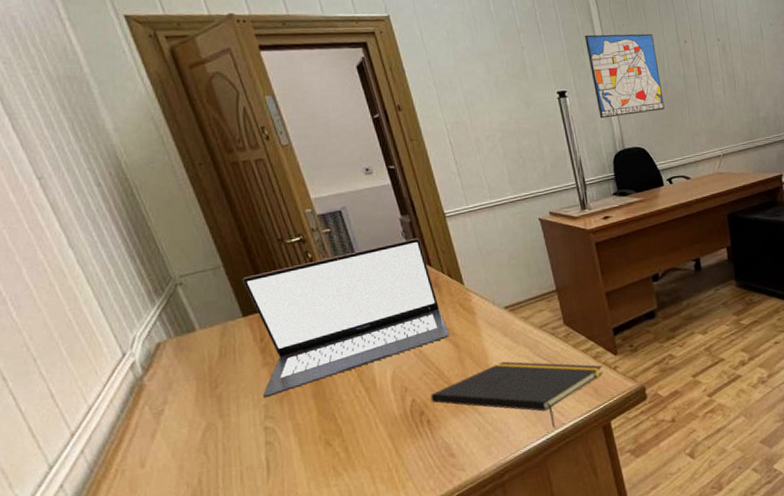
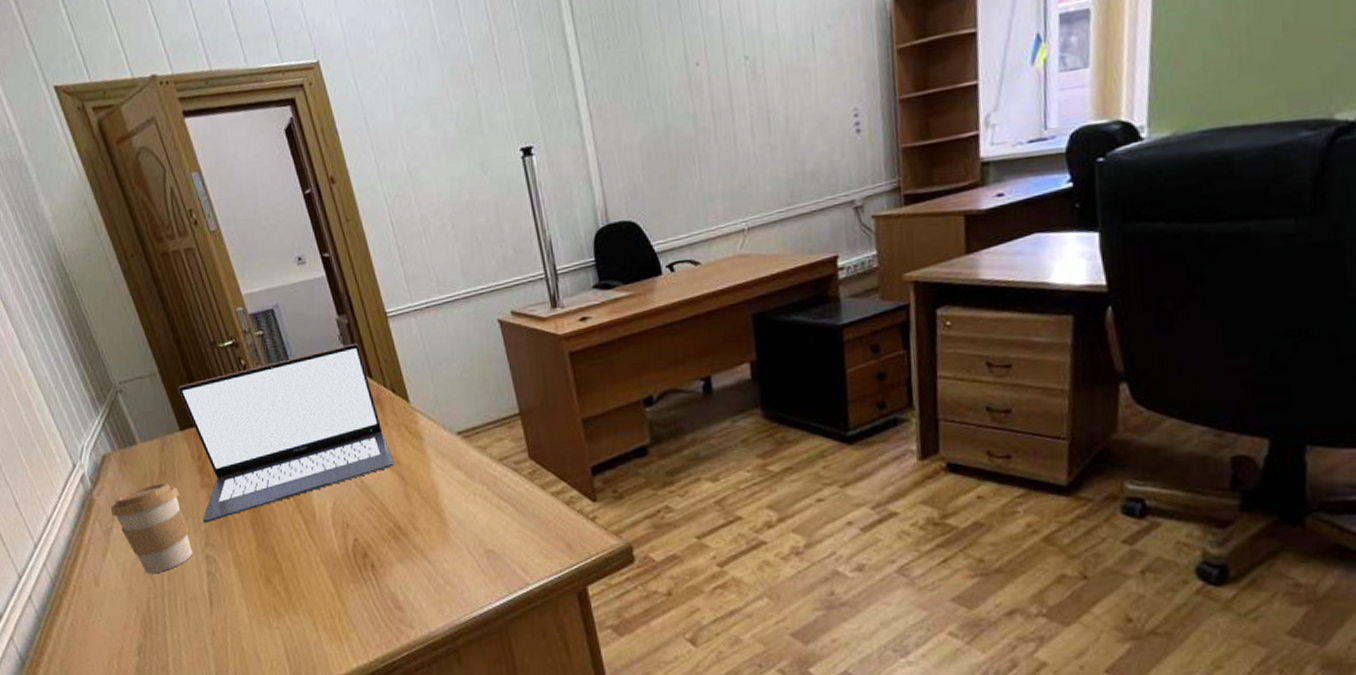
coffee cup: none [163,364,251,450] -> present [110,482,193,573]
notepad: present [430,361,604,429] -> none [374,500,579,589]
wall art: present [585,33,665,119] -> none [557,56,665,183]

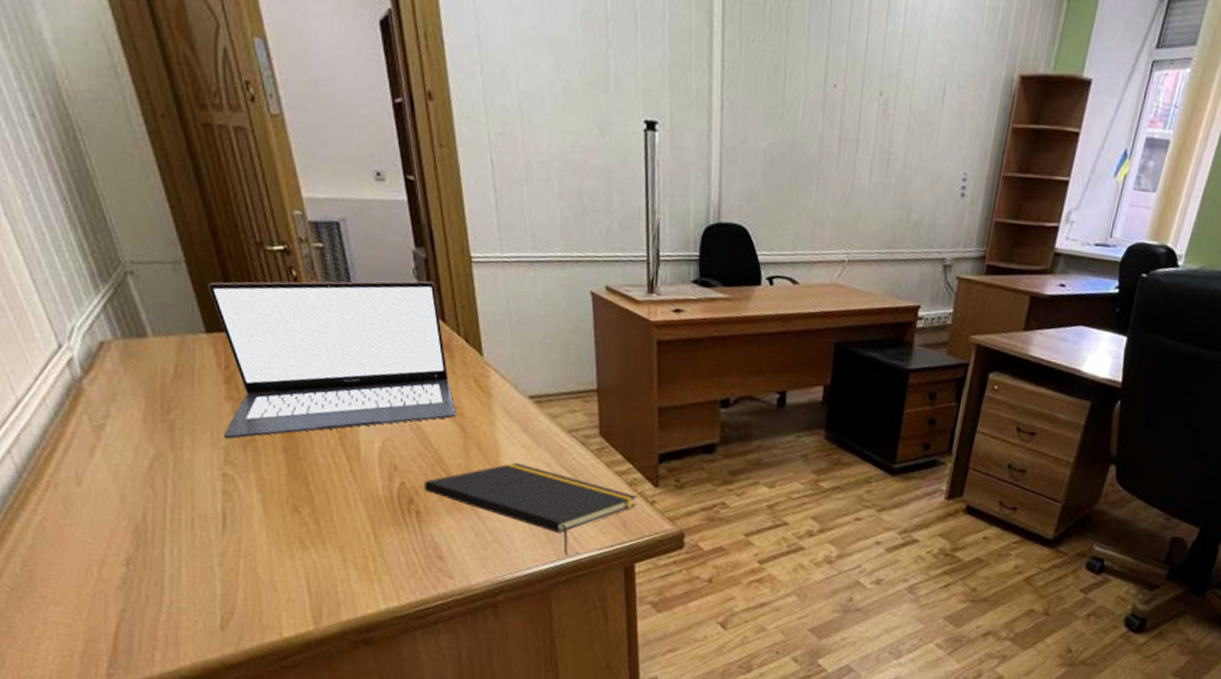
coffee cup: present [110,482,193,573] -> none [105,385,207,483]
notepad: none [374,500,579,589] -> present [424,462,638,556]

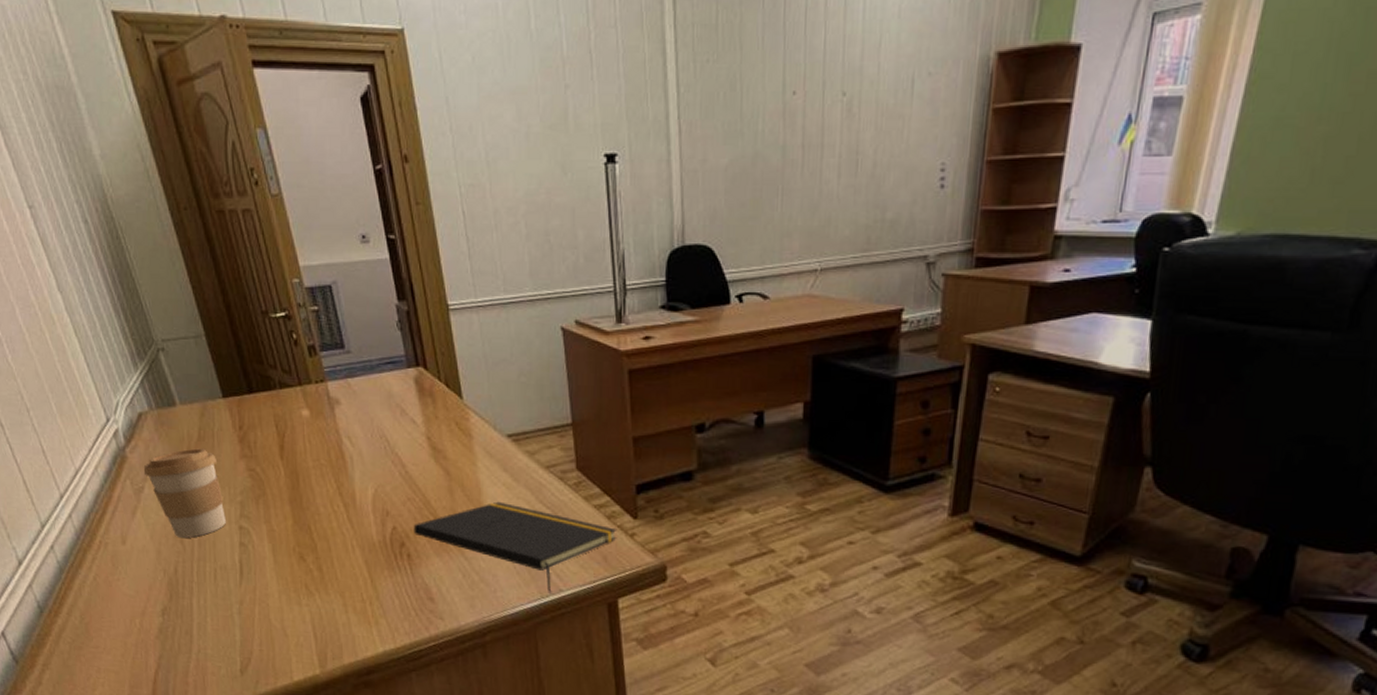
coffee cup: none [105,385,207,483] -> present [143,448,226,538]
laptop: present [207,280,457,439] -> none [223,331,441,493]

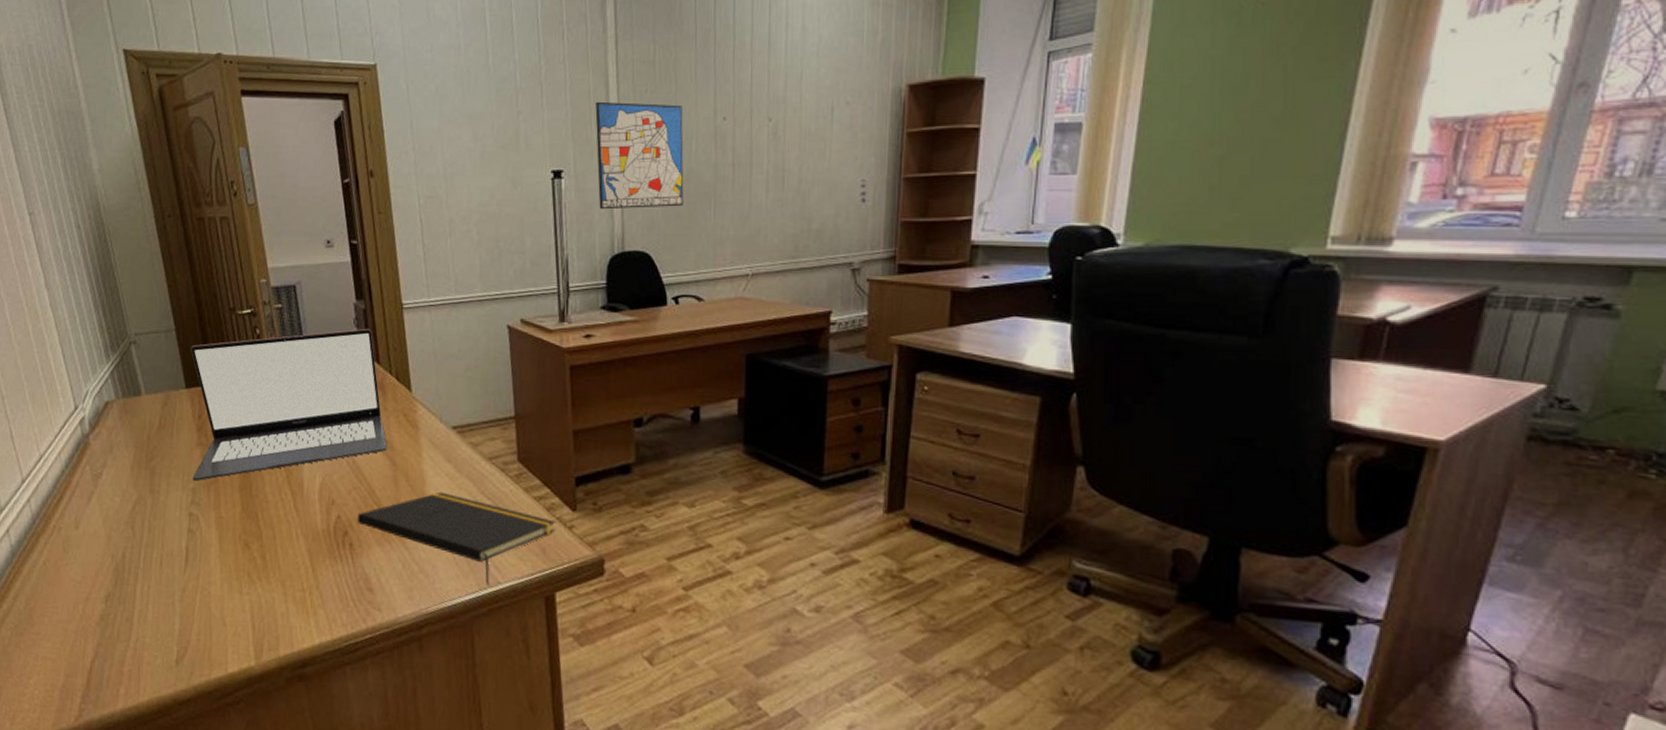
coffee cup: present [143,448,226,538] -> none [103,436,177,524]
laptop: none [223,331,441,493] -> present [190,328,388,481]
wall art: none [651,73,749,199] -> present [595,101,684,210]

